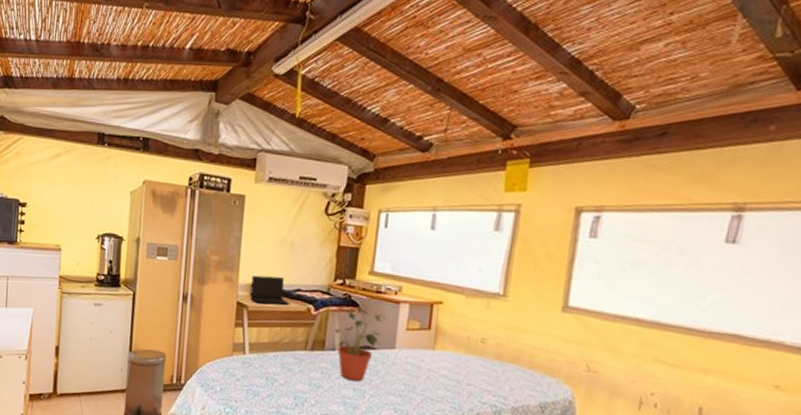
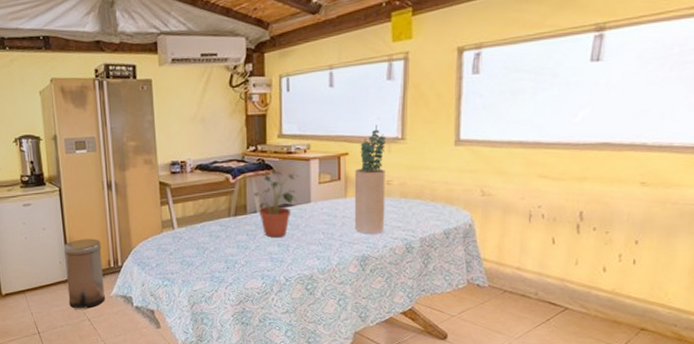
laptop: present [250,275,290,305] -> none [170,152,209,180]
vase: none [439,276,486,396] -> present [354,125,386,235]

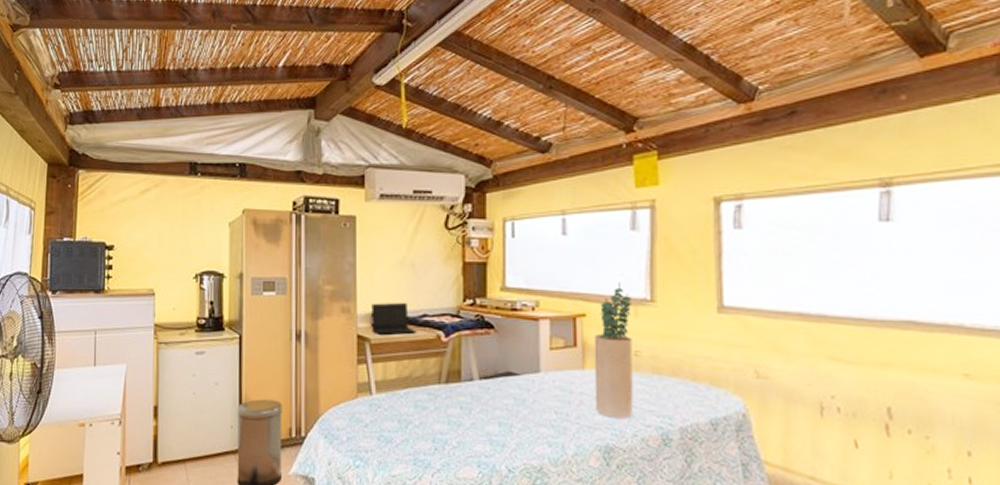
laptop: none [170,152,209,180] -> present [371,302,417,335]
potted plant: present [253,168,299,238] -> none [470,327,526,414]

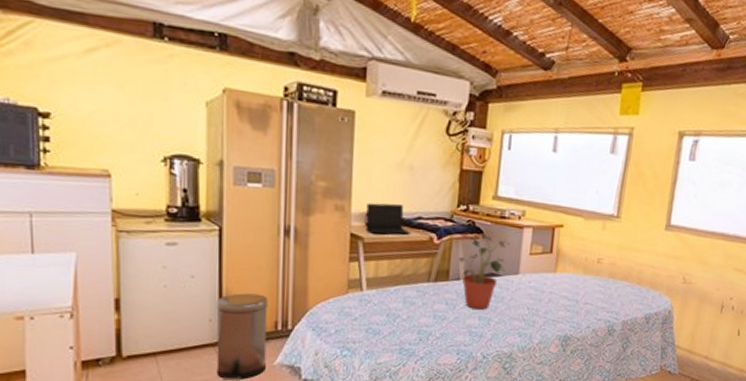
potted plant: none [470,327,526,414] -> present [458,233,510,310]
vase: present [594,282,634,420] -> none [560,199,602,315]

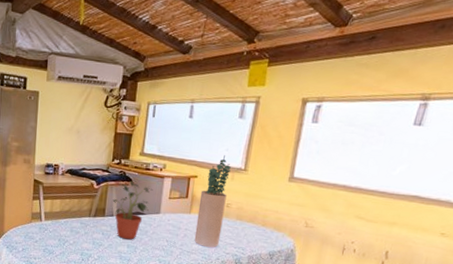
laptop: present [365,202,411,235] -> none [45,157,77,182]
vase: none [560,199,602,315] -> present [194,155,231,248]

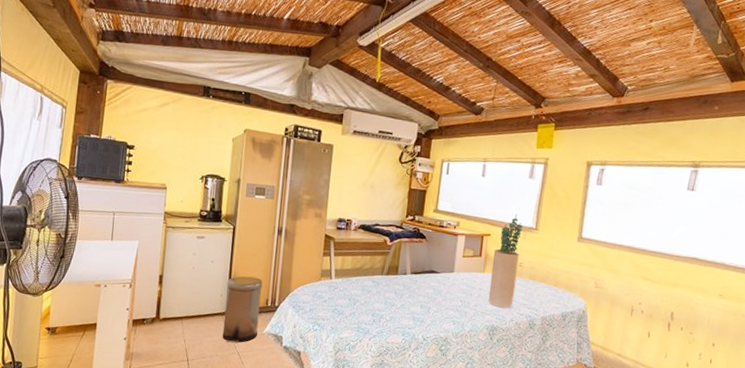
potted plant: present [112,181,153,240] -> none [406,238,447,300]

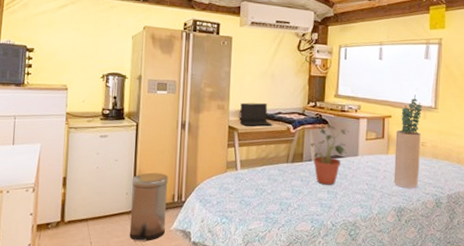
laptop: none [336,212,370,237] -> present [239,102,273,127]
potted plant: none [406,238,447,300] -> present [310,123,350,185]

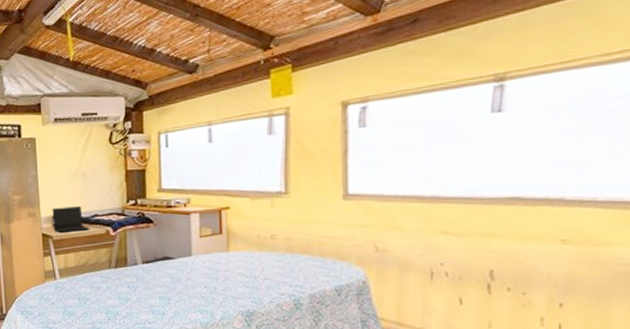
potted plant: present [310,123,350,185] -> none [134,222,180,290]
vase: present [393,94,422,189] -> none [236,179,270,290]

